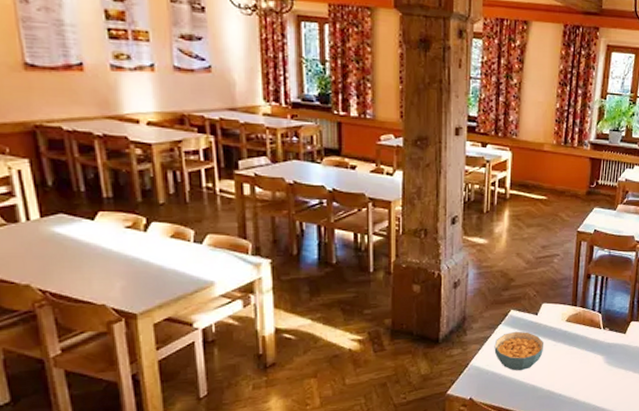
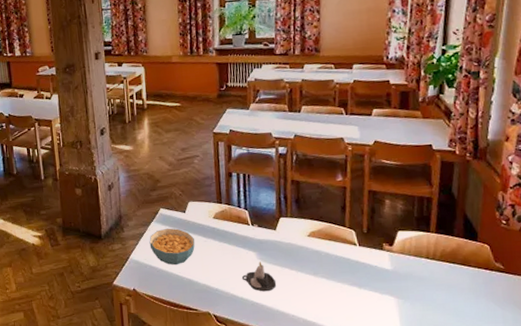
candle: none [586,365,619,396] -> present [241,261,277,292]

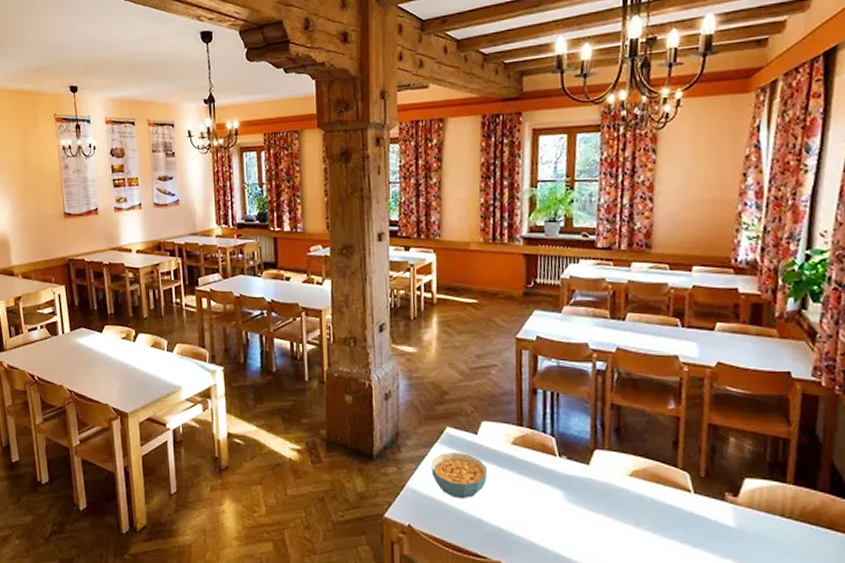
candle: present [241,261,277,292] -> none [543,503,588,542]

